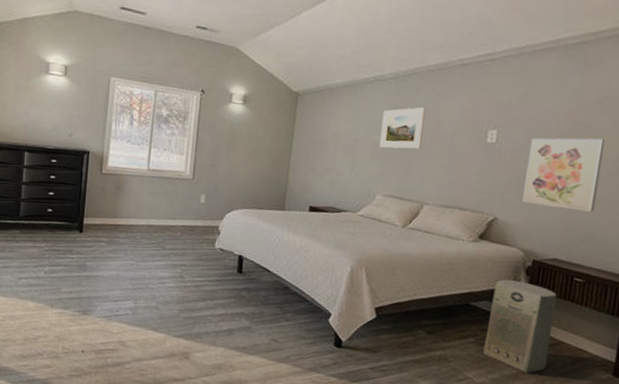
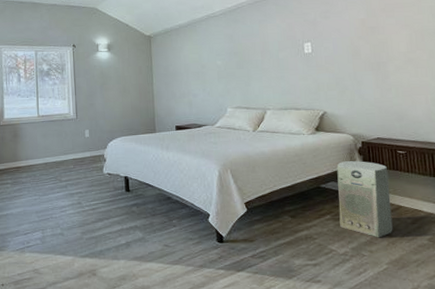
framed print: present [379,106,426,149] -> none [220,32,255,70]
wall art: present [522,138,606,212] -> none [338,37,399,97]

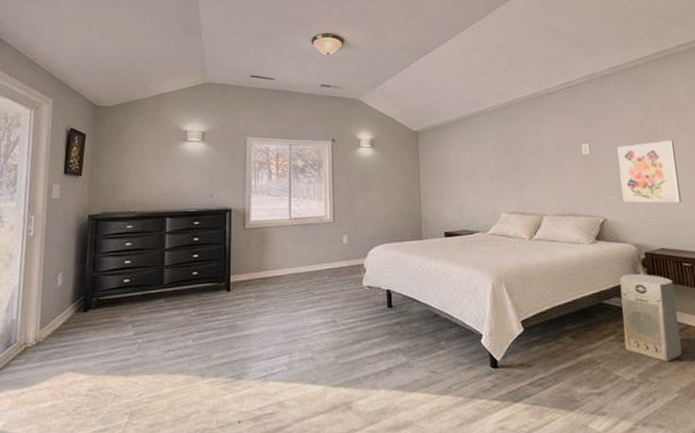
wall art: none [338,37,399,97] -> present [617,141,682,203]

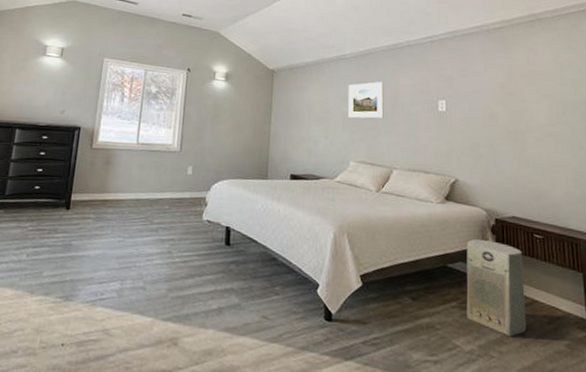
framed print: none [492,131,530,171] -> present [347,81,384,119]
wall art: present [617,141,682,203] -> none [475,106,538,171]

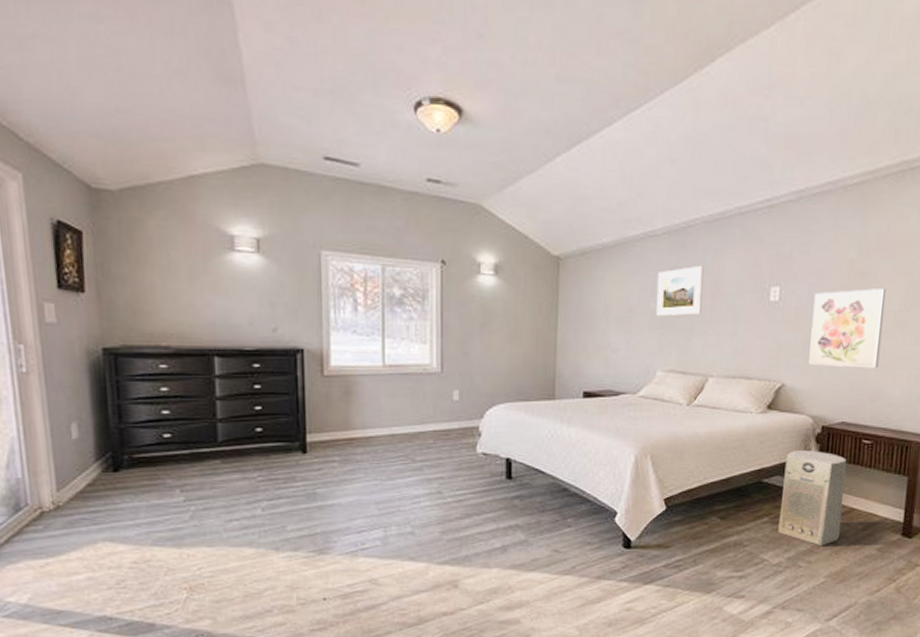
wall art: none [475,106,538,171] -> present [808,289,887,368]

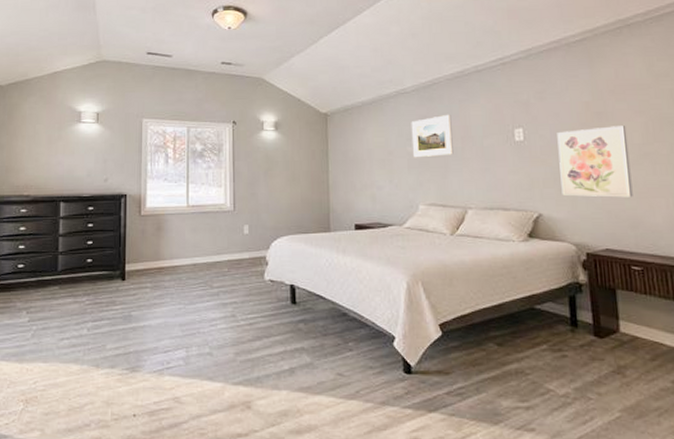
air purifier: present [778,451,846,547] -> none [555,277,627,377]

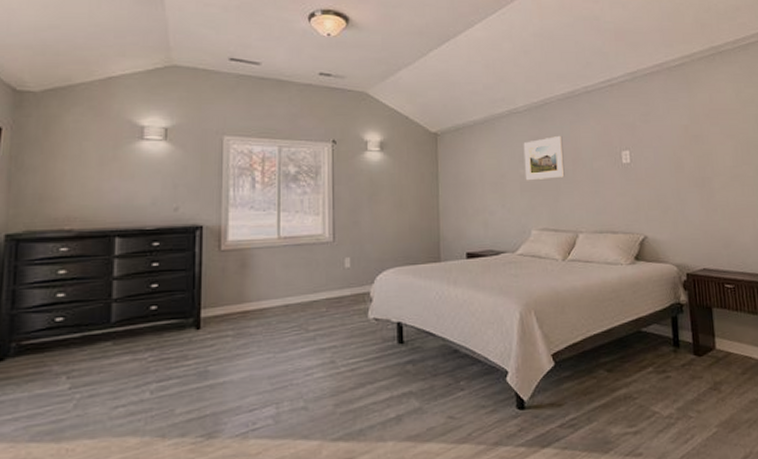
wall art: present [557,126,633,198] -> none [660,149,726,218]

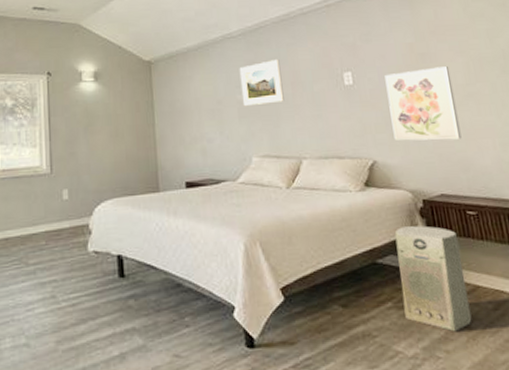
air purifier: none [659,297,722,394] -> present [394,225,472,332]
wall art: none [660,149,726,218] -> present [384,66,462,141]

